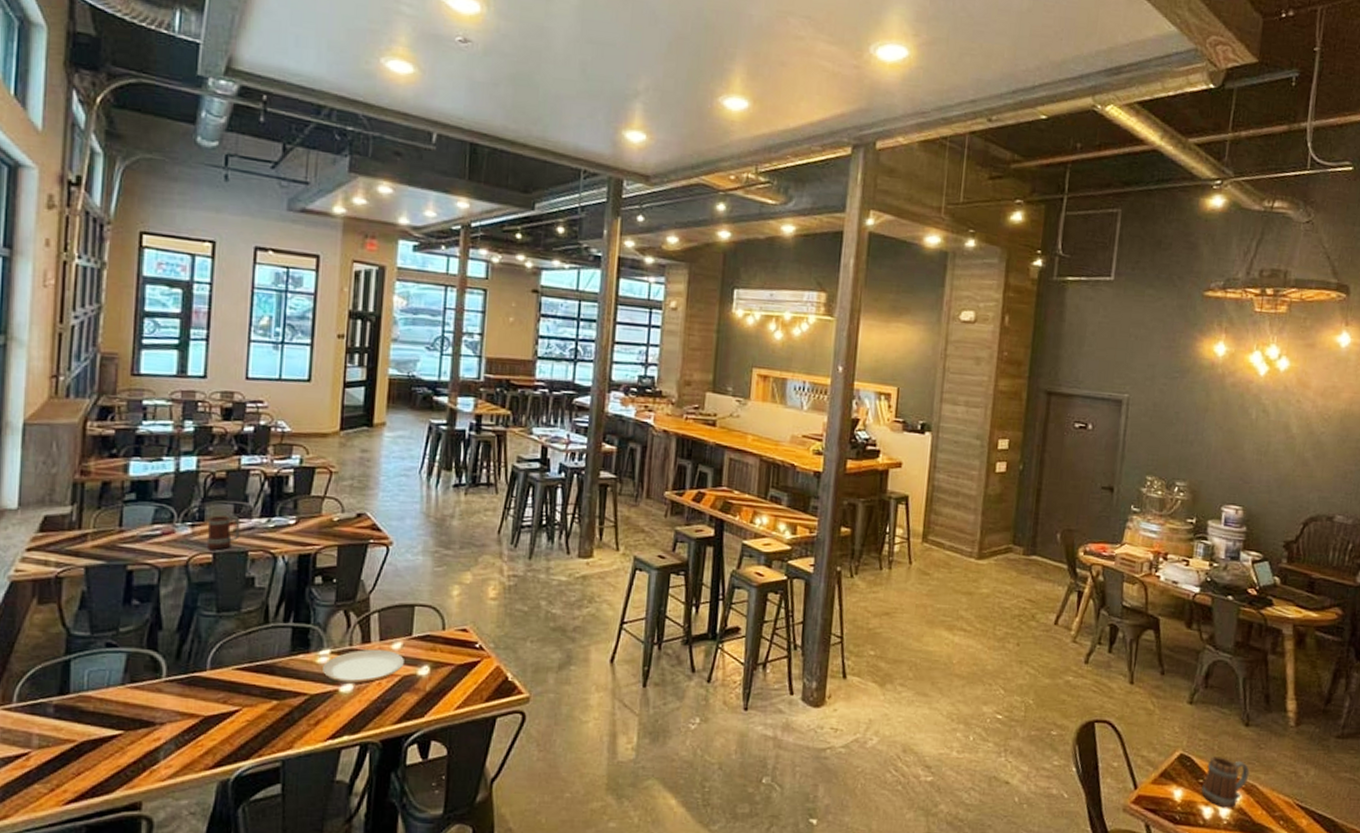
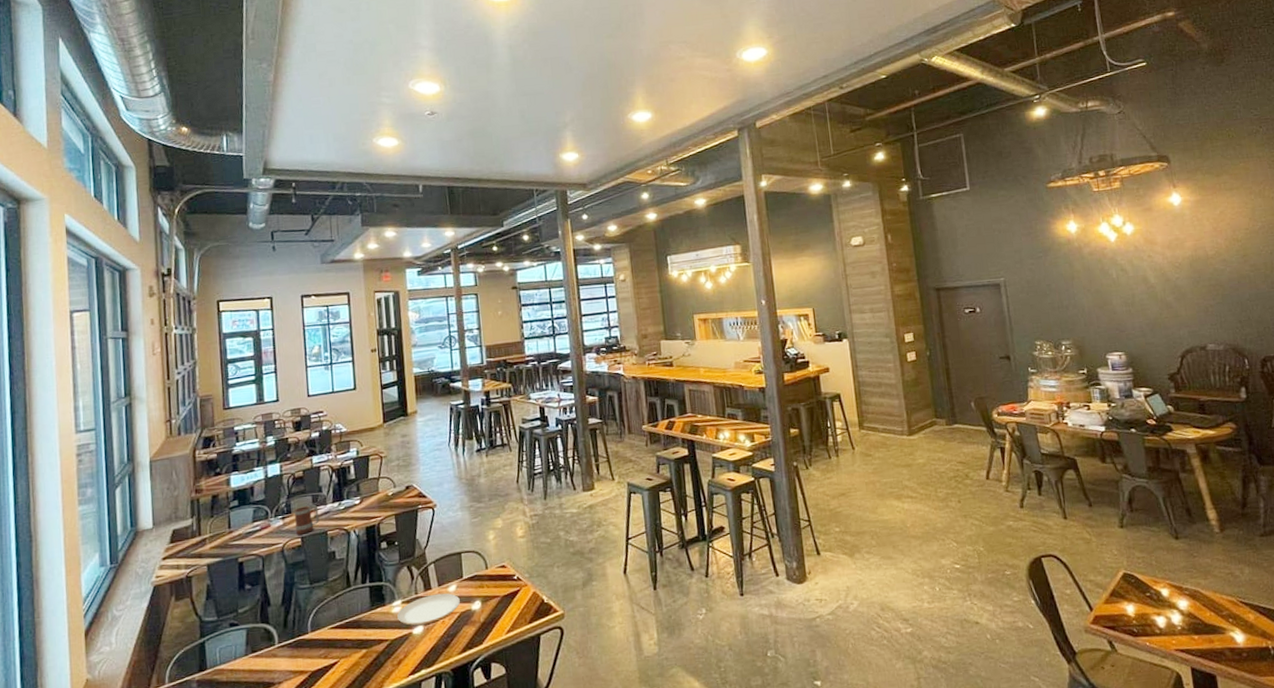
beer mug: present [1201,756,1250,808] -> none [1150,570,1191,615]

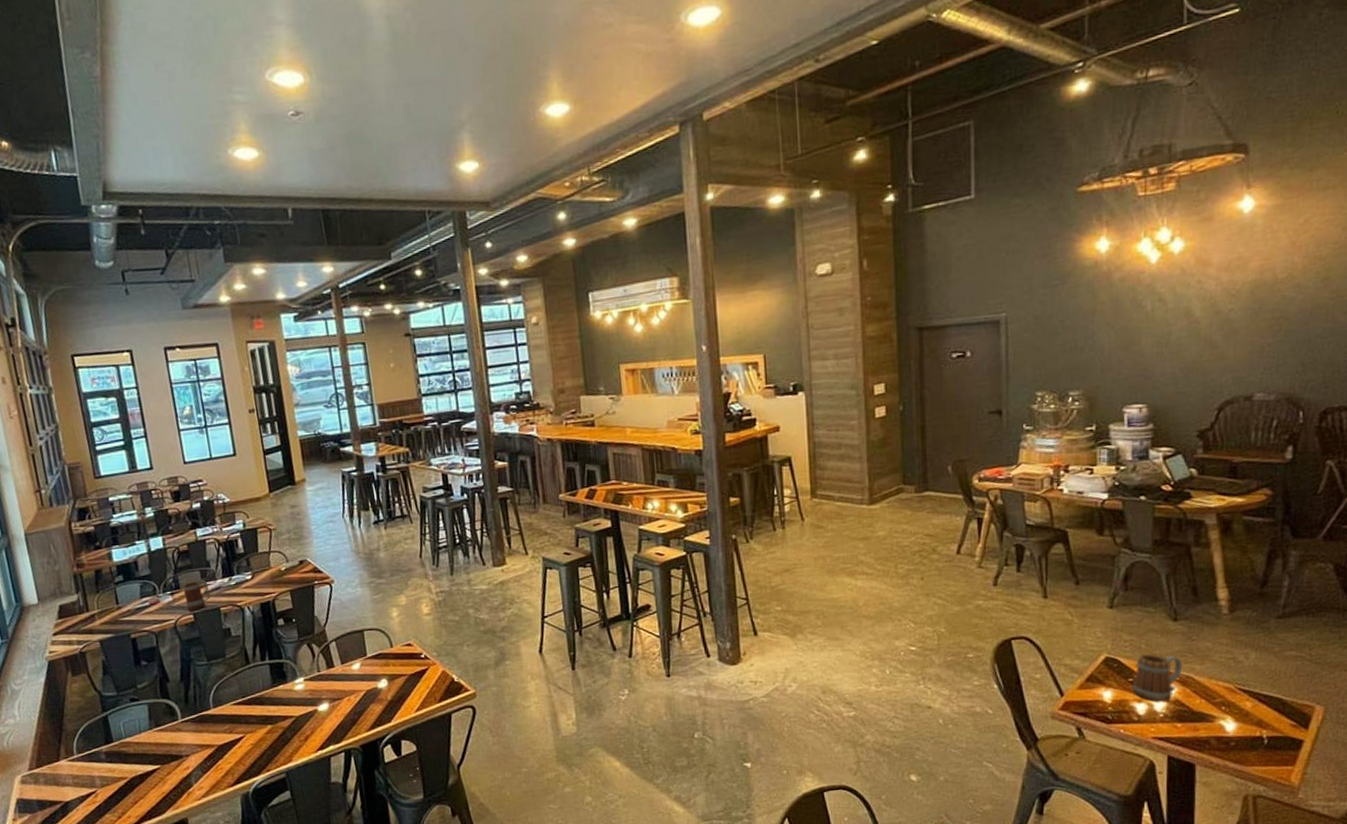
plate: present [397,593,460,626] -> none [300,671,365,703]
beer mug: none [1150,570,1191,615] -> present [1133,654,1183,702]

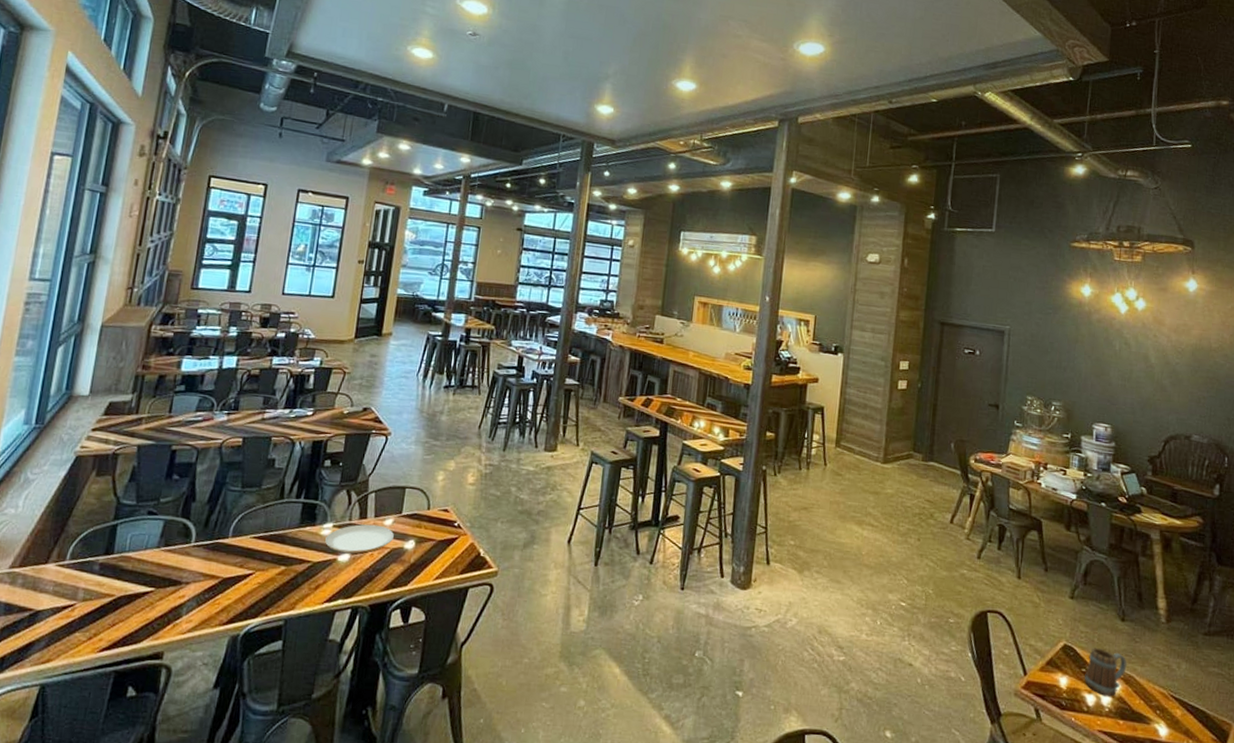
beer mug: present [182,580,211,612] -> none [238,406,268,436]
plate: none [300,671,365,703] -> present [325,524,394,554]

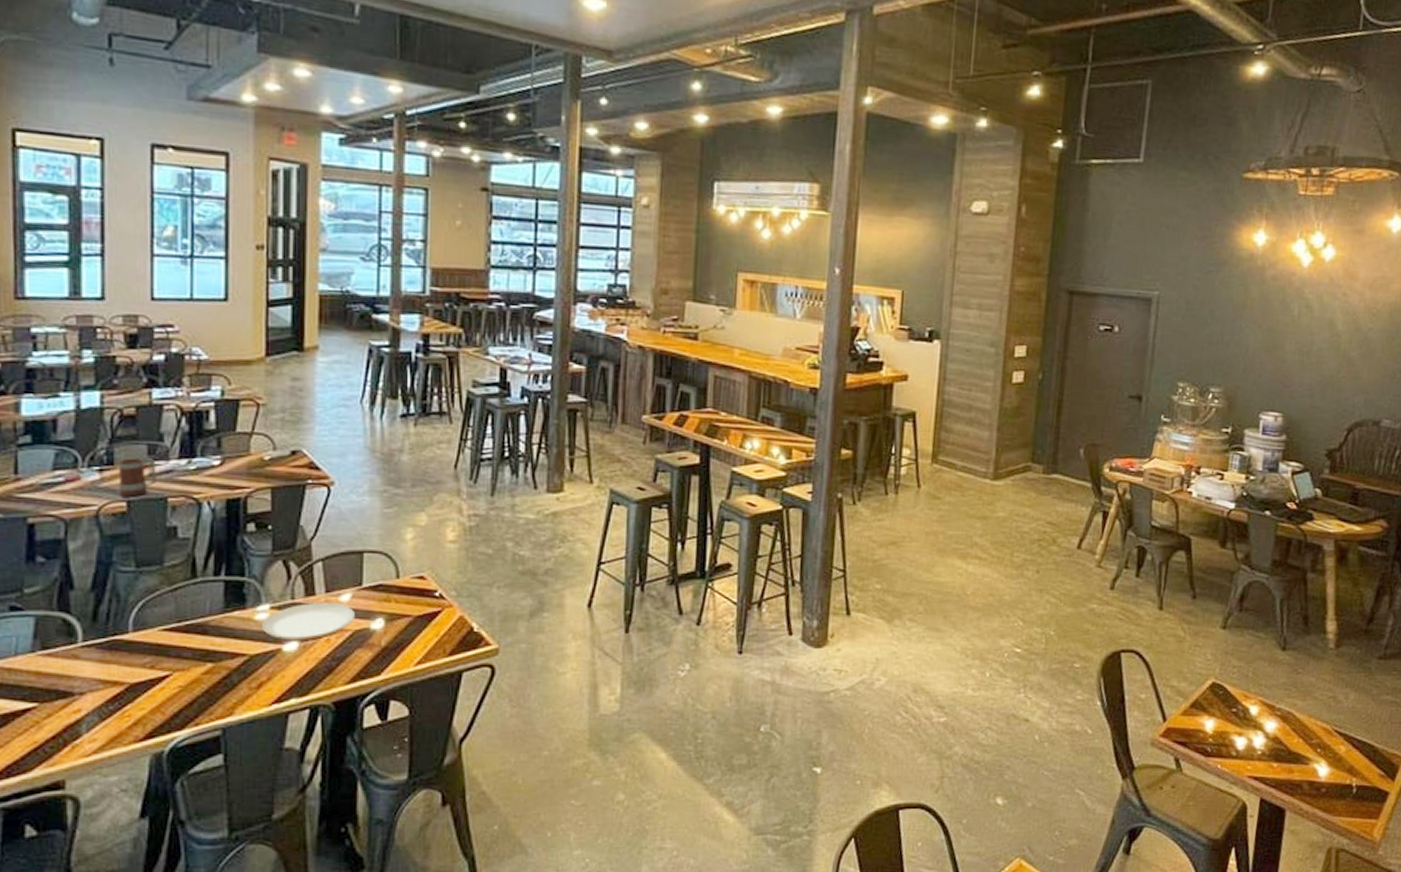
beer mug: none [238,406,268,436] -> present [117,458,157,499]
beer mug: present [1084,648,1127,697] -> none [1234,684,1286,737]

